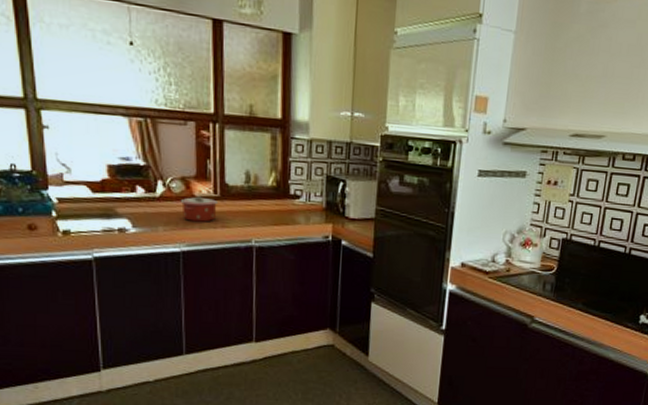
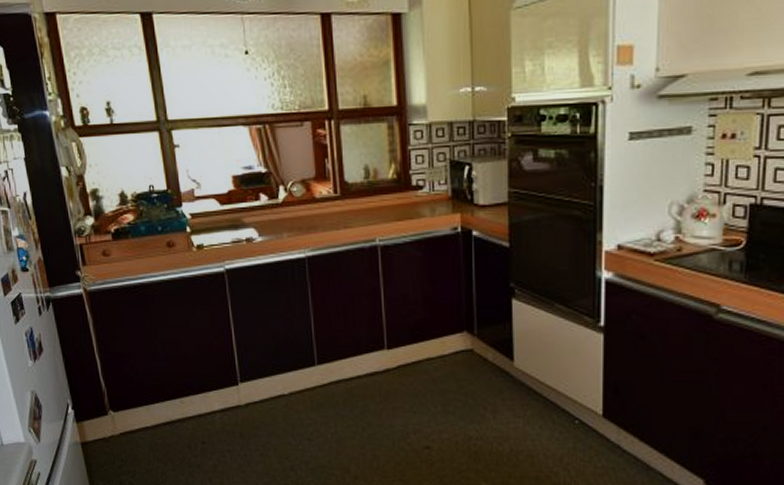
casserole: present [180,196,219,222] -> none [302,198,340,225]

